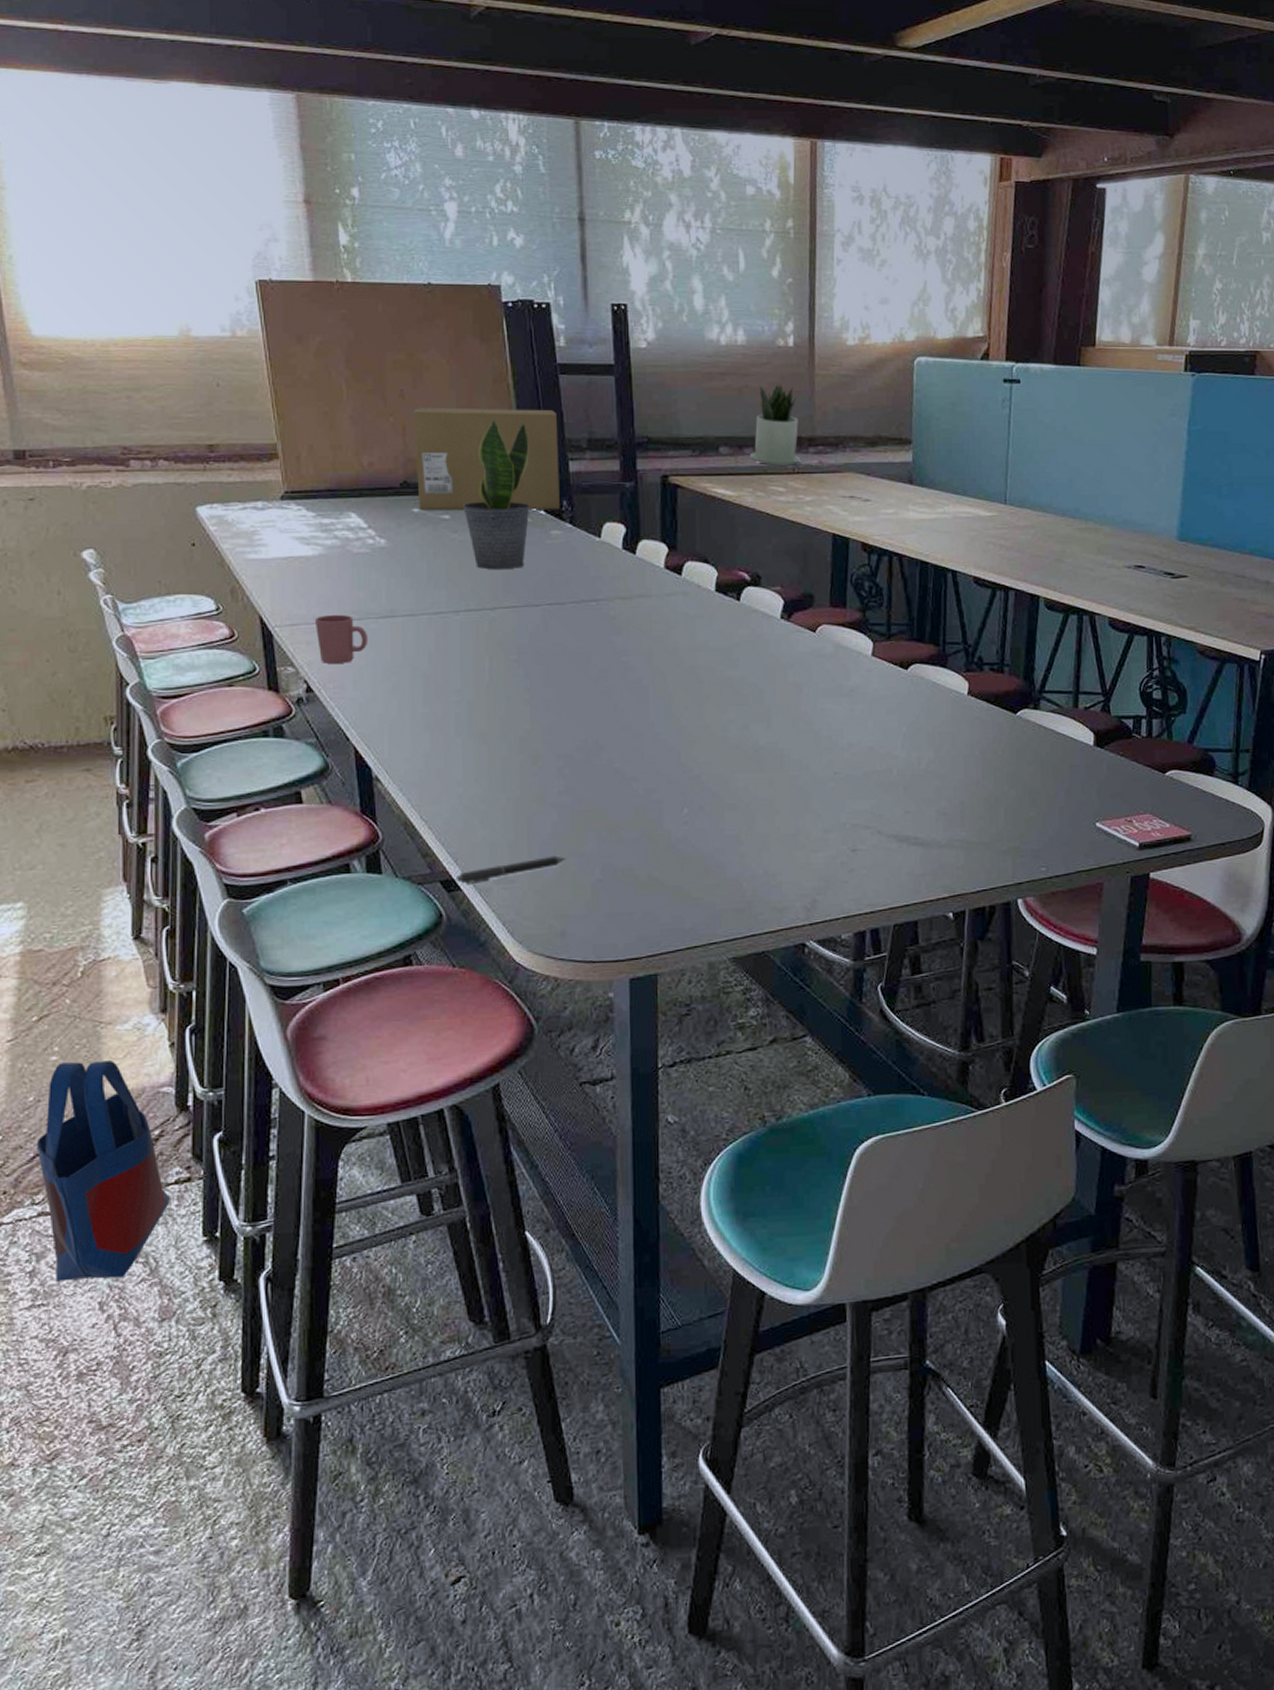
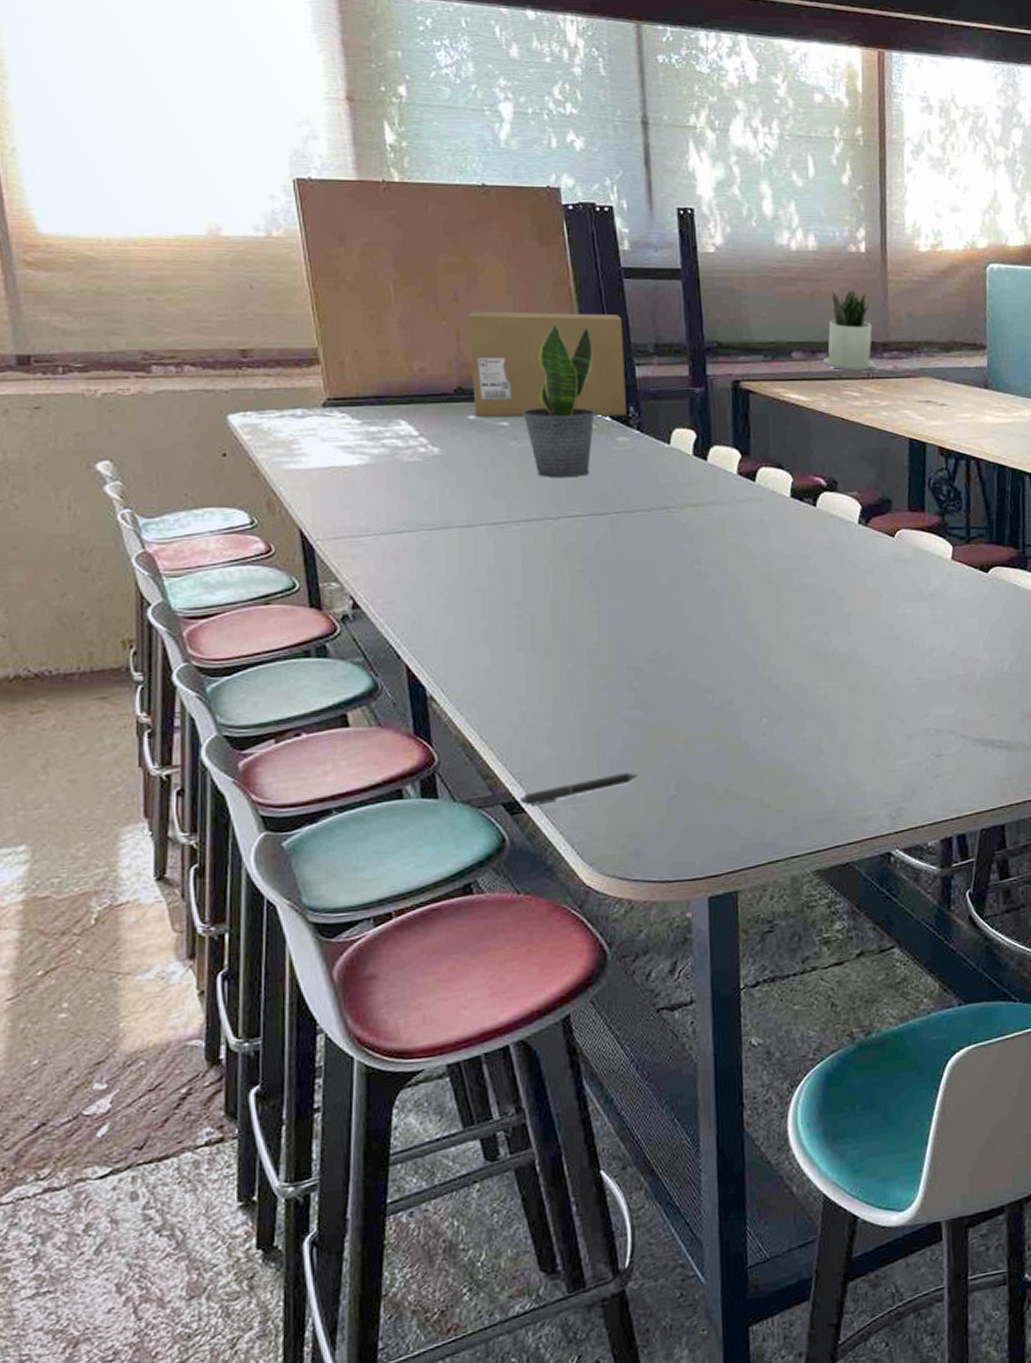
tote bag: present [36,1061,170,1282] -> none [42,1014,199,1265]
mug: present [314,614,369,663] -> none [361,526,421,578]

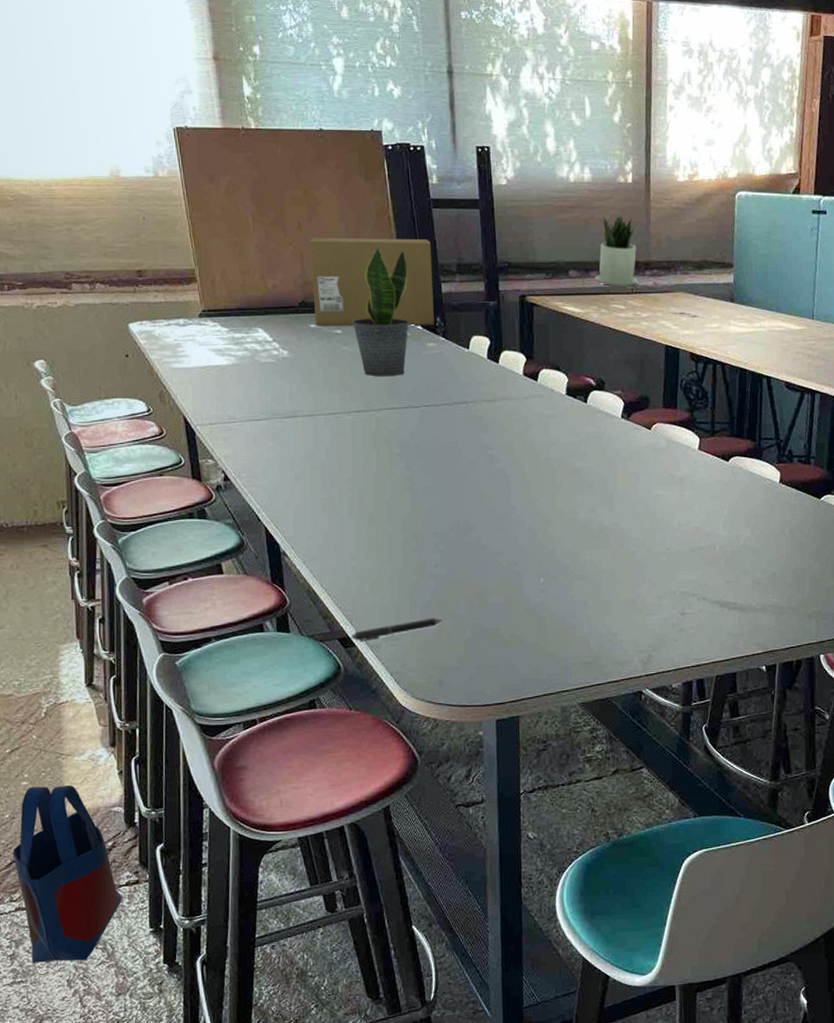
tote bag: none [42,1014,199,1265] -> present [12,785,122,963]

